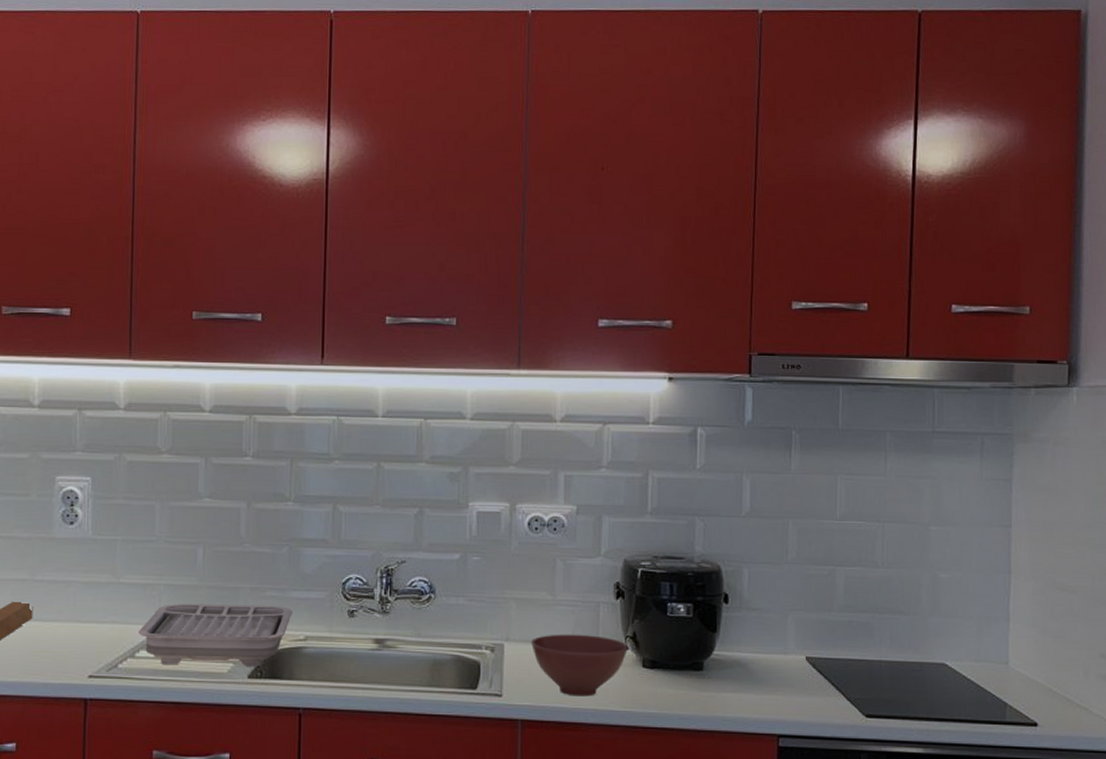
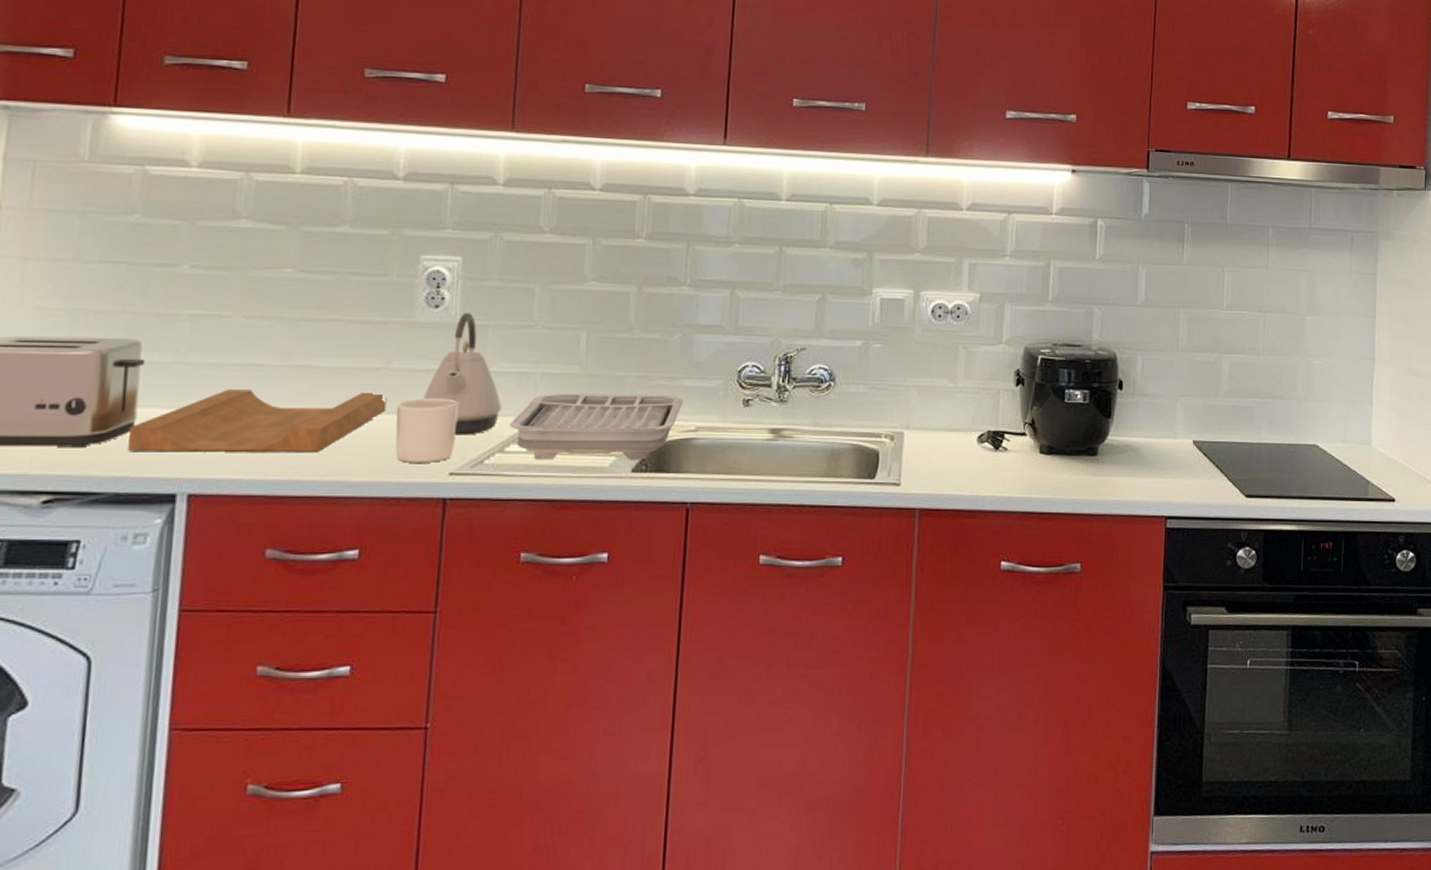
mug: none [41,607,93,666] -> present [395,398,458,463]
kettle: none [63,528,131,641] -> present [423,312,502,435]
bowl: present [531,634,629,697] -> none [931,421,1027,484]

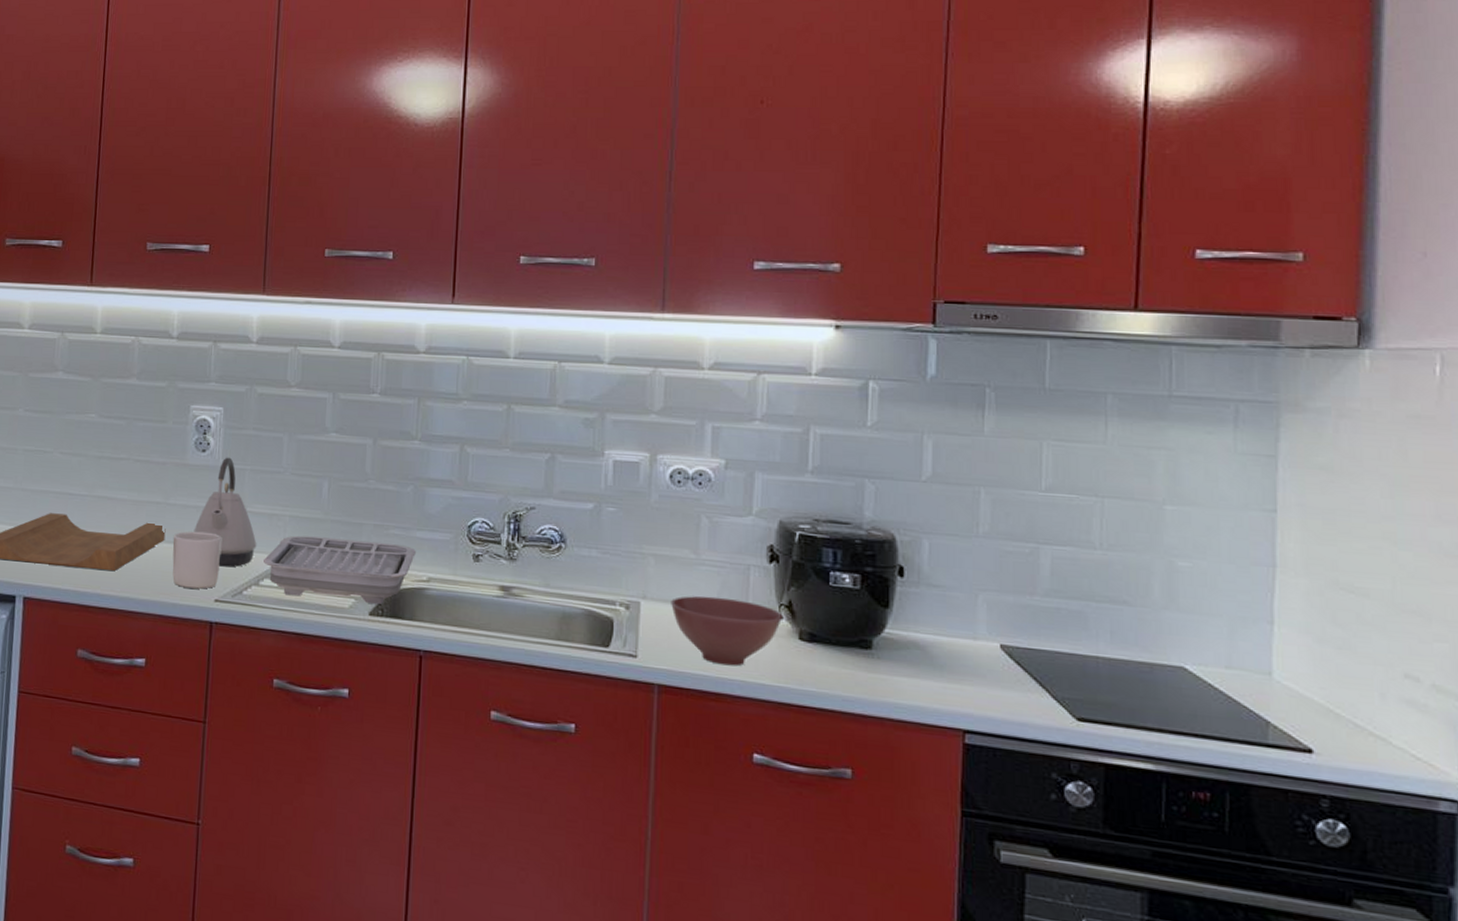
bowl: none [931,421,1027,484] -> present [671,596,783,666]

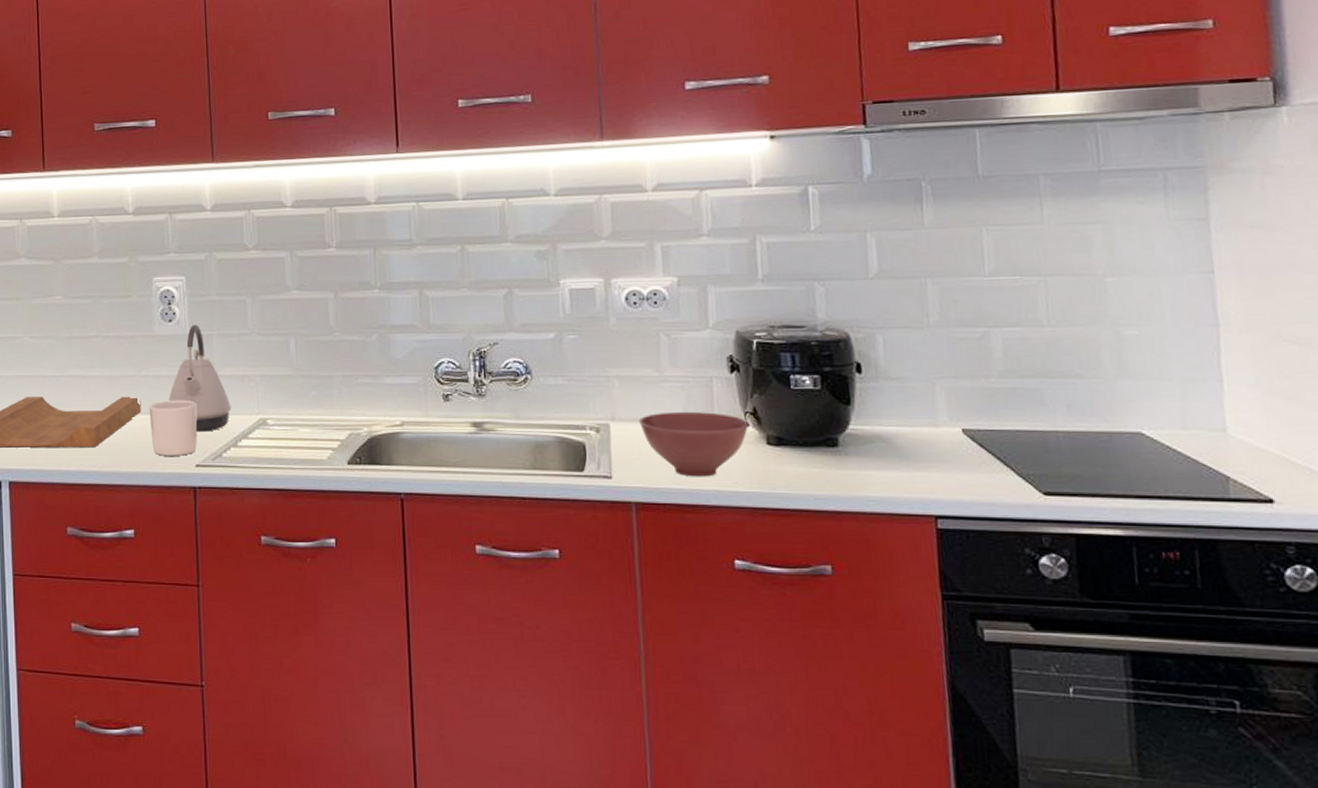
dish rack: present [264,535,416,604] -> none [239,392,387,453]

